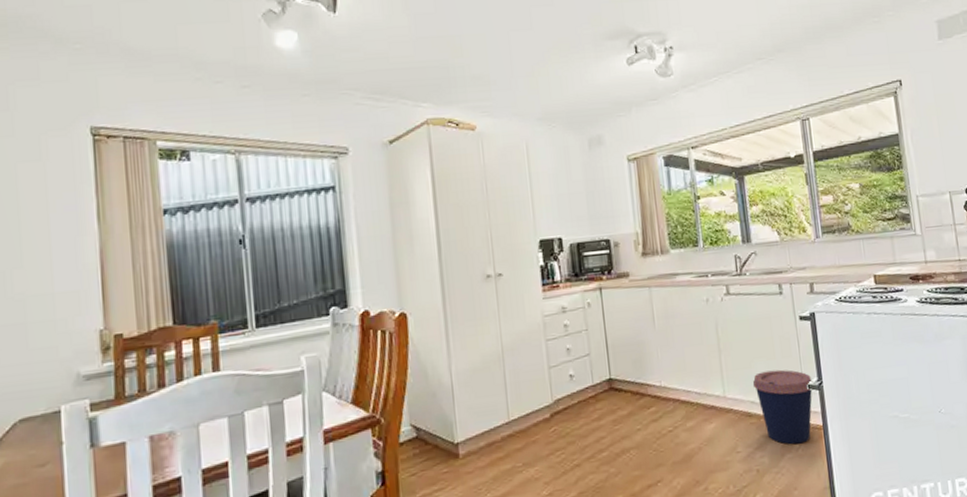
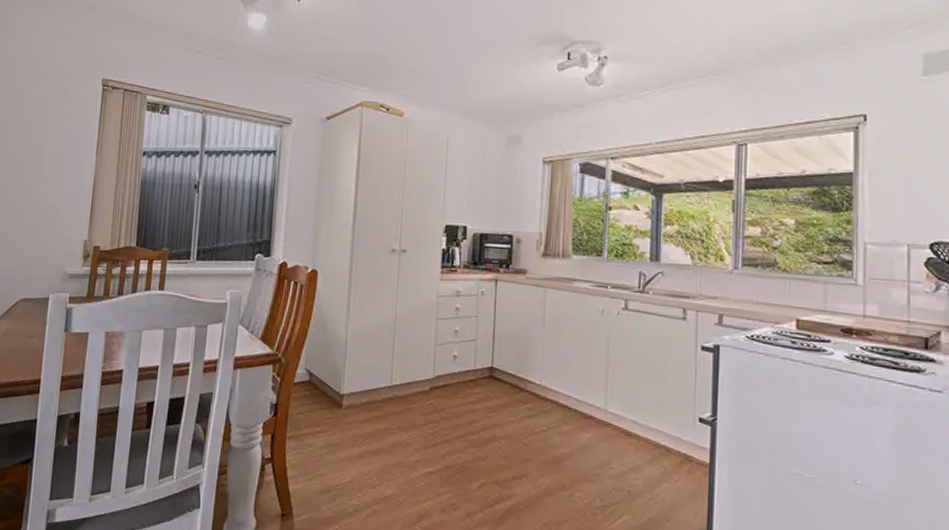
coffee cup: present [752,369,814,445] -> none [637,393,706,477]

